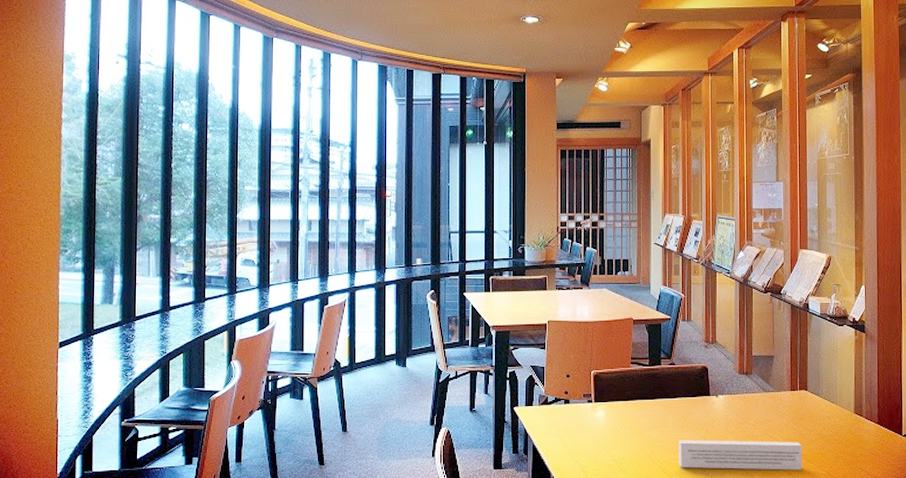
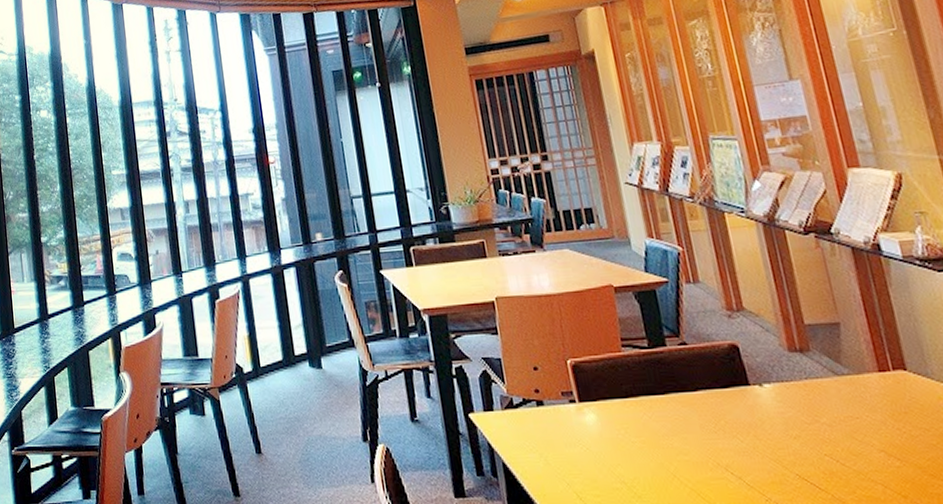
book: present [678,440,802,470] -> none [713,448,926,492]

